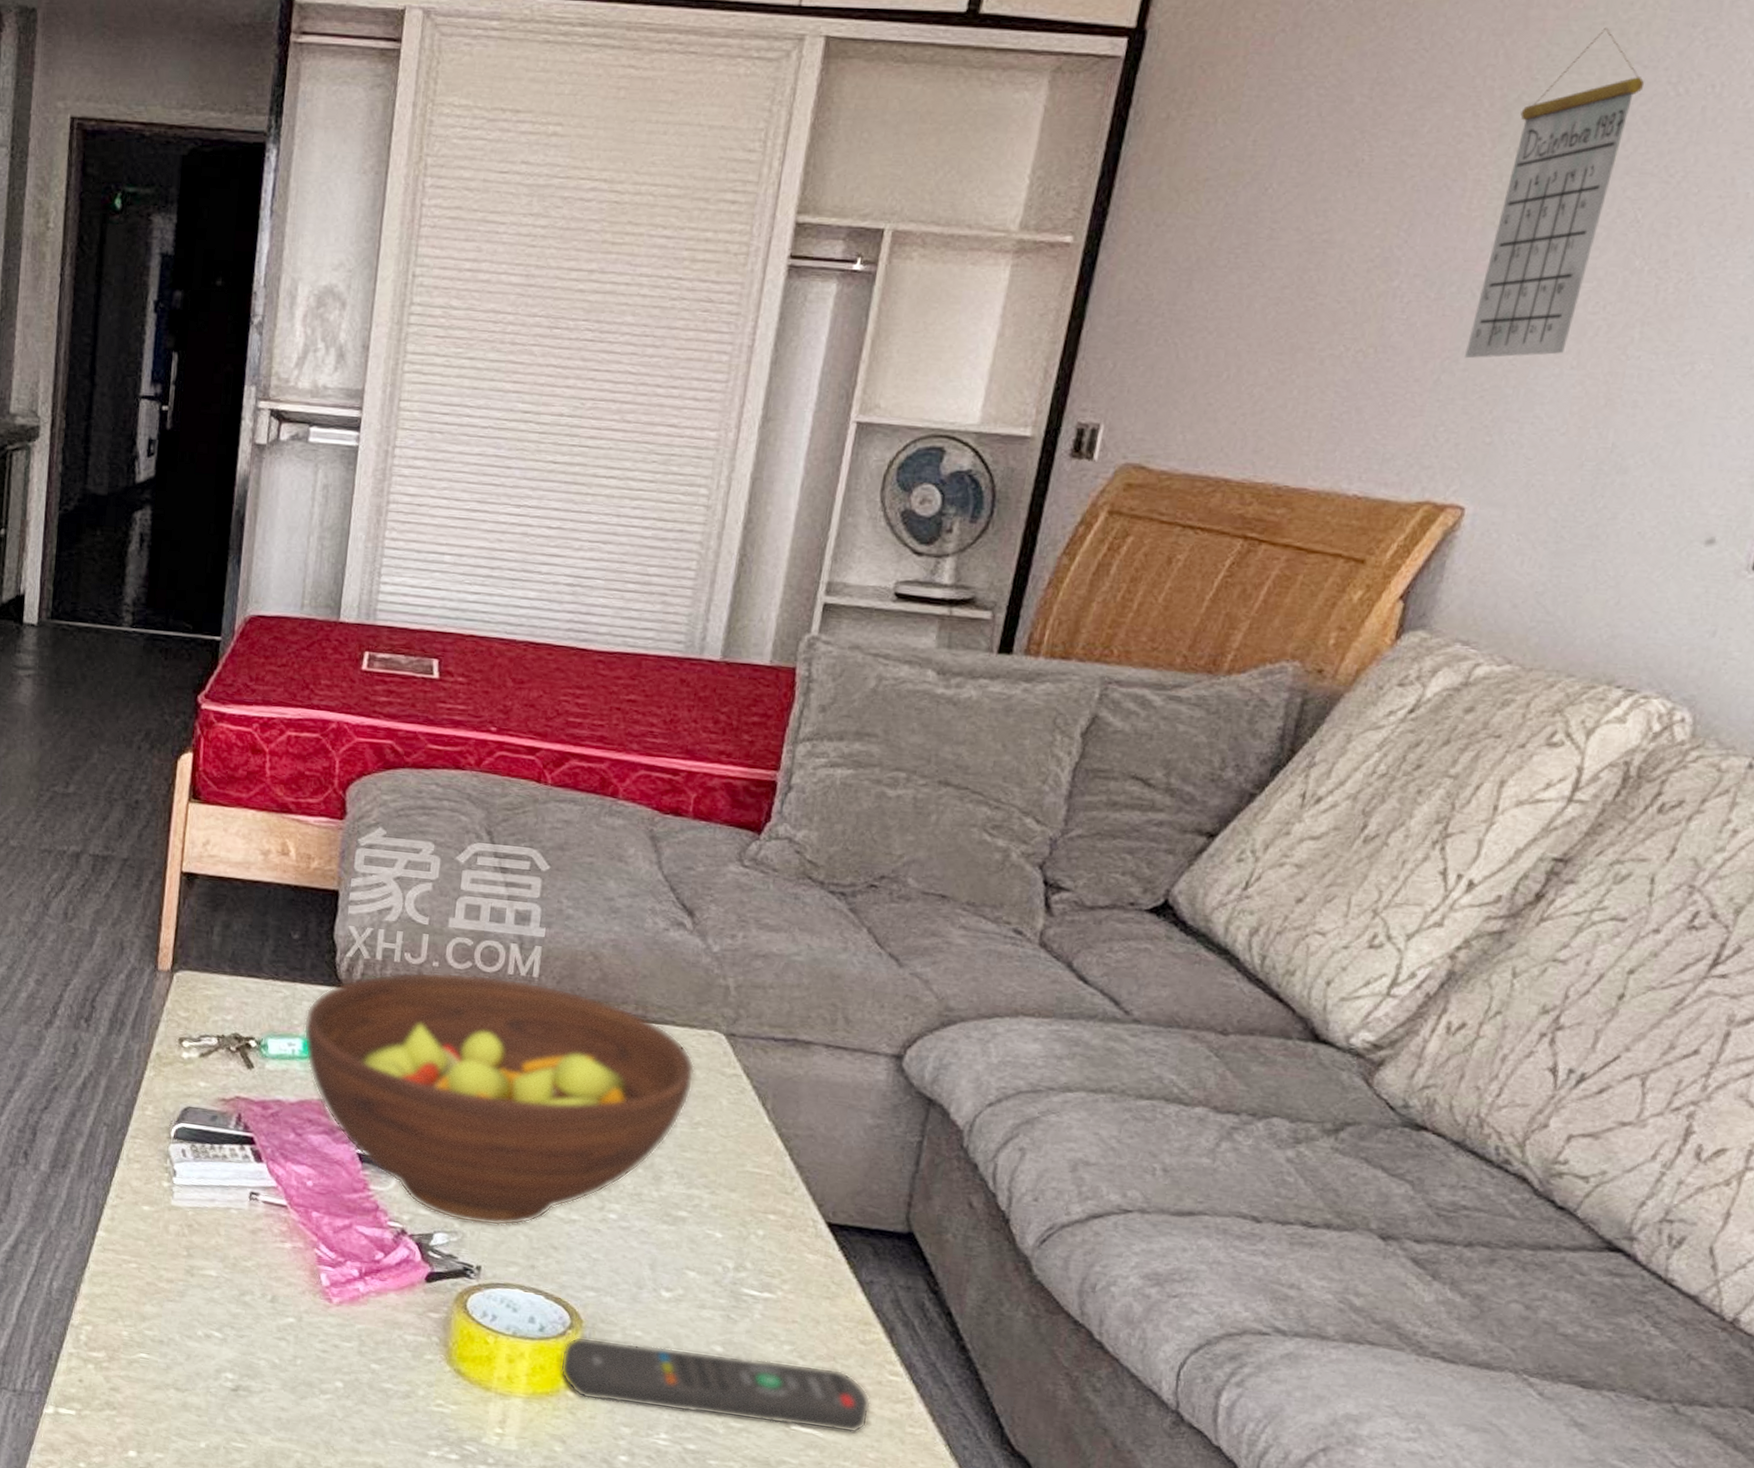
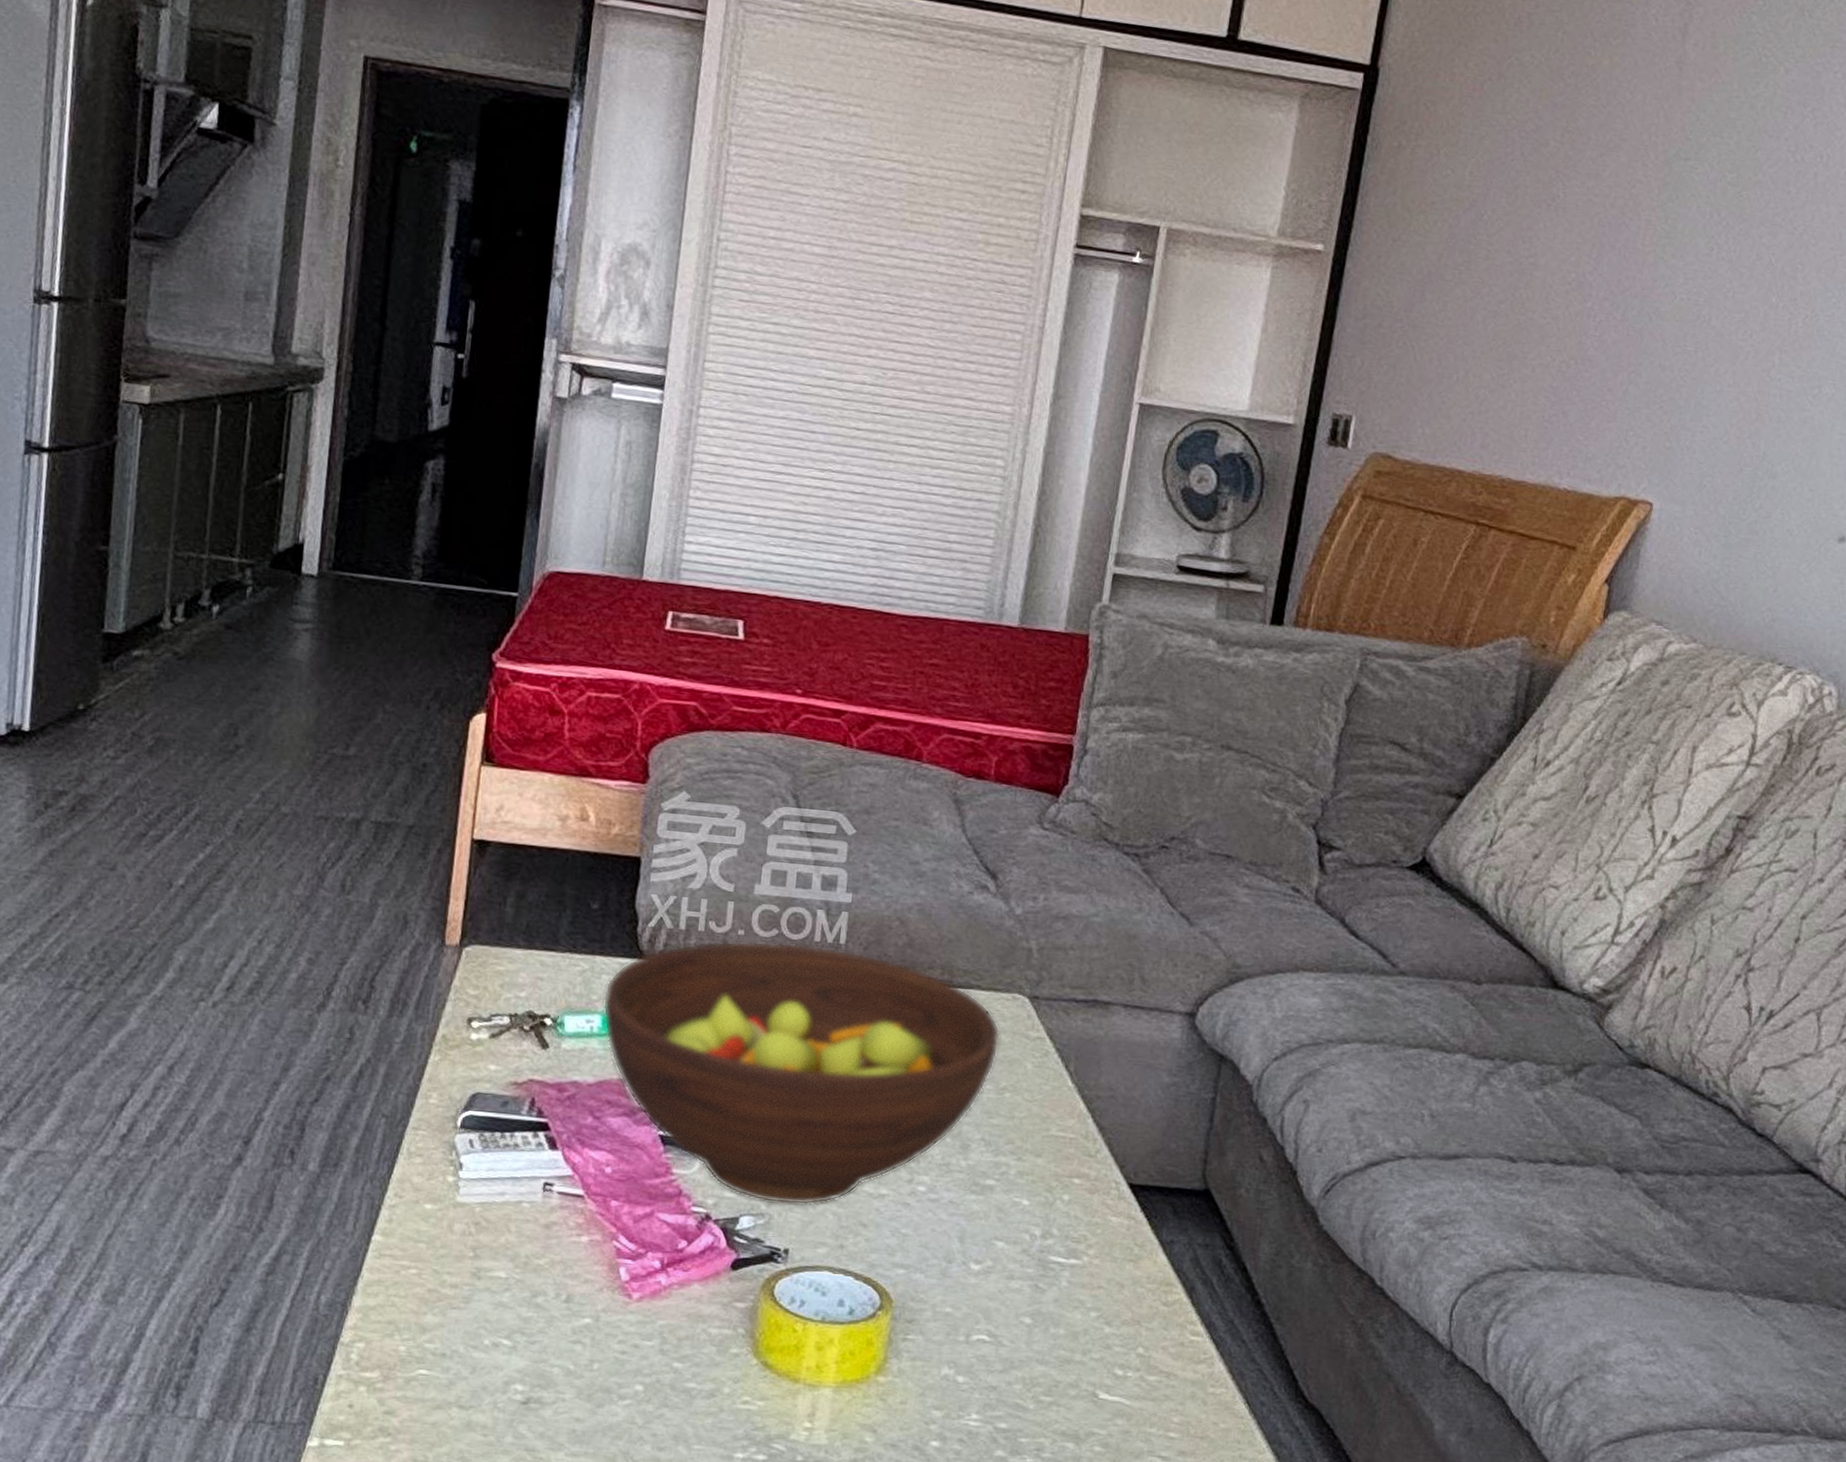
remote control: present [559,1336,871,1433] -> none [870,1317,1174,1398]
calendar: present [1465,28,1645,359] -> none [1646,101,1771,374]

